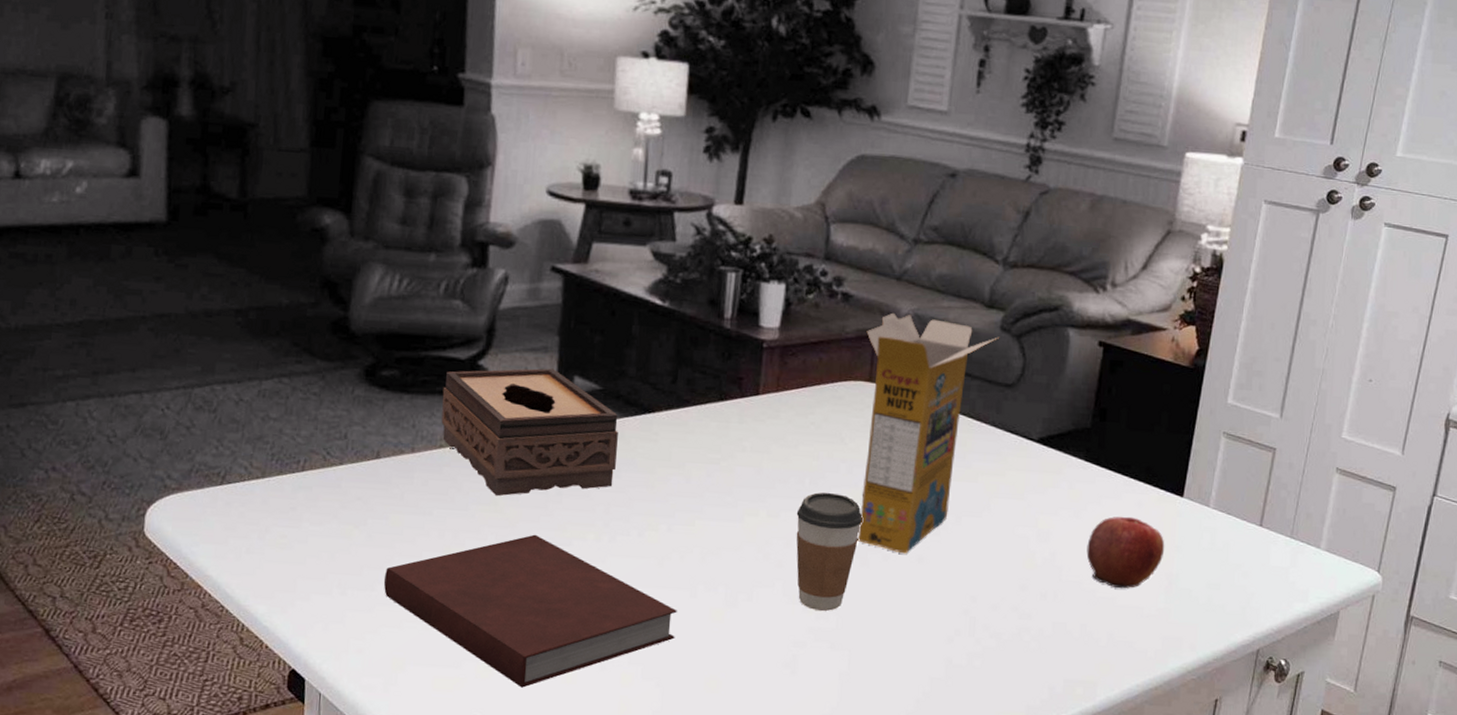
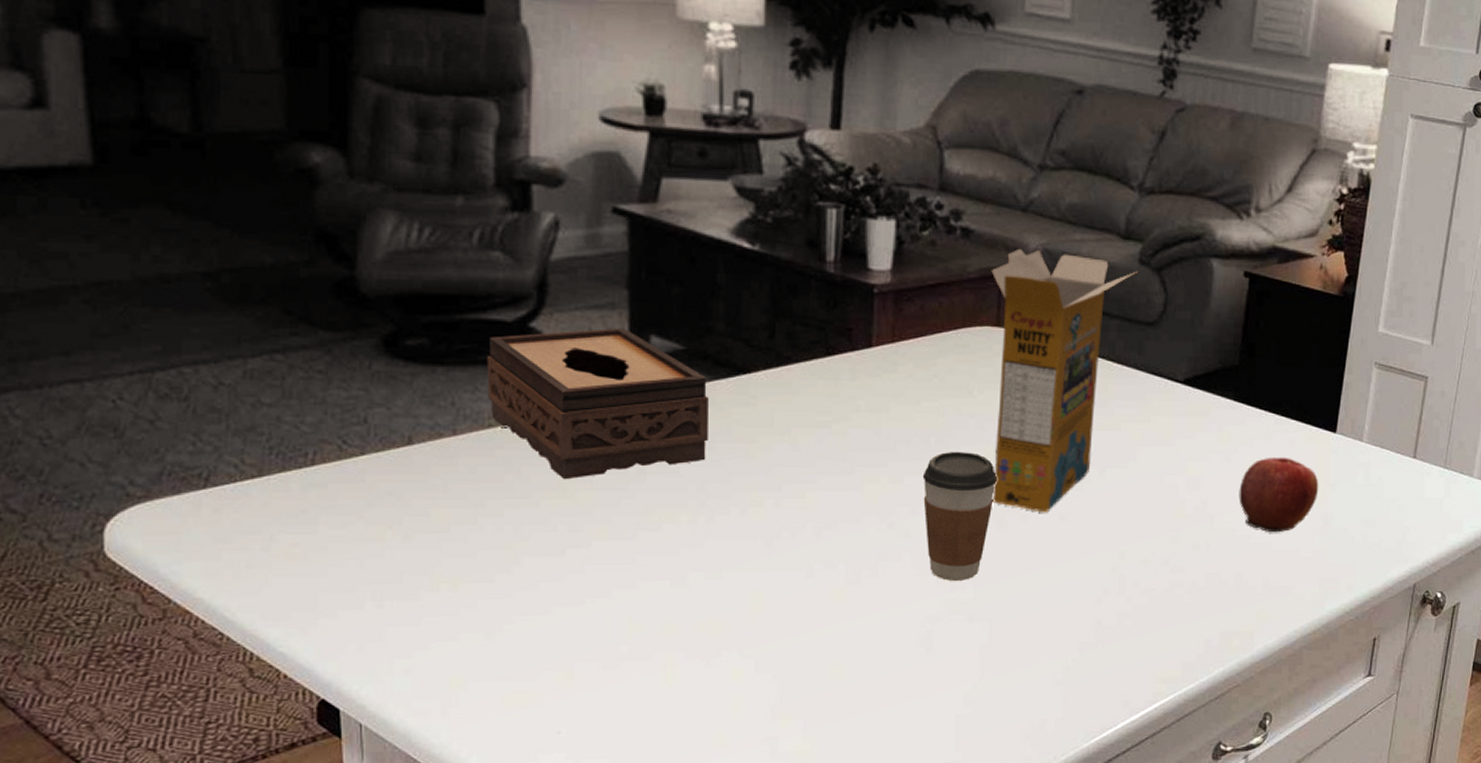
notebook: present [383,534,677,688] -> none [430,520,792,695]

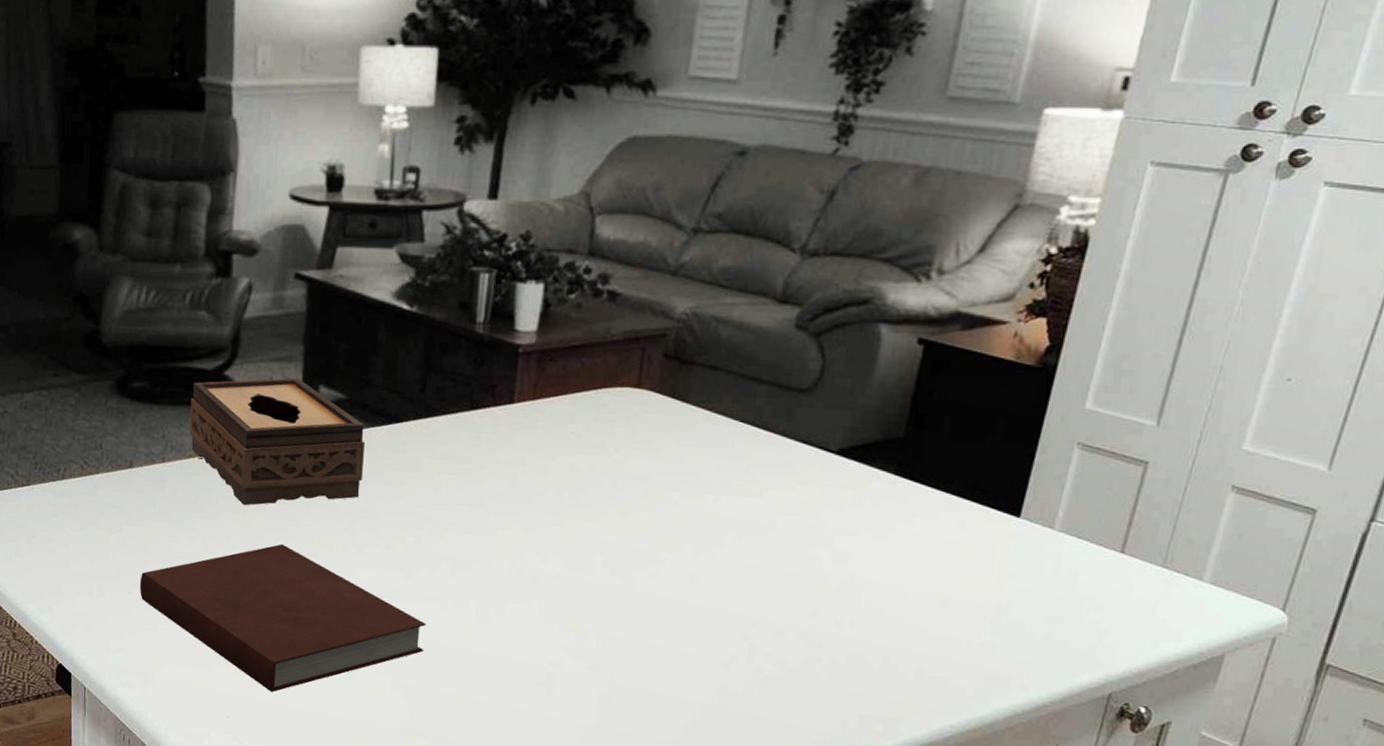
notebook: none [430,520,792,695] -> present [139,544,426,692]
coffee cup: present [922,452,997,582] -> none [553,506,628,631]
cereal box: present [991,248,1139,513] -> none [621,311,795,573]
apple: present [1239,457,1319,533] -> none [892,537,994,619]

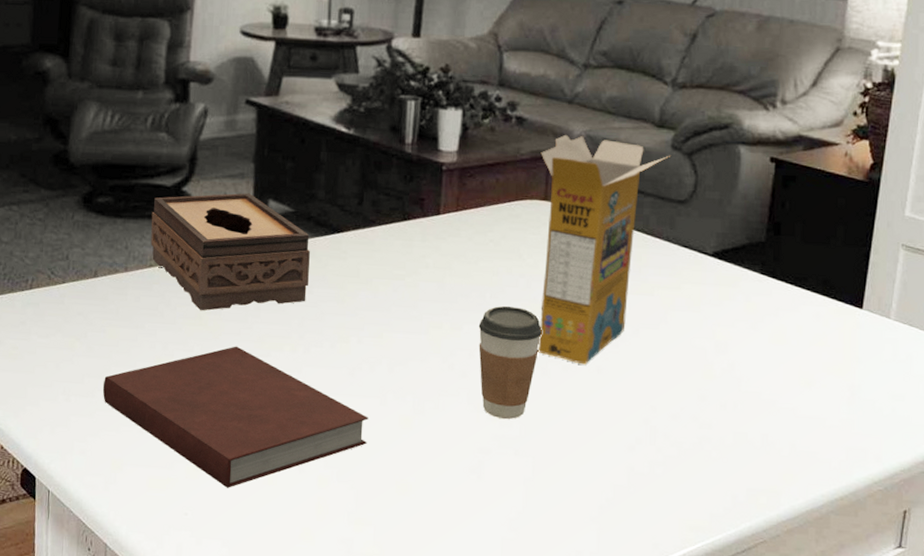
coffee cup: none [553,506,628,631] -> present [478,306,542,420]
cereal box: none [621,311,795,573] -> present [537,134,671,365]

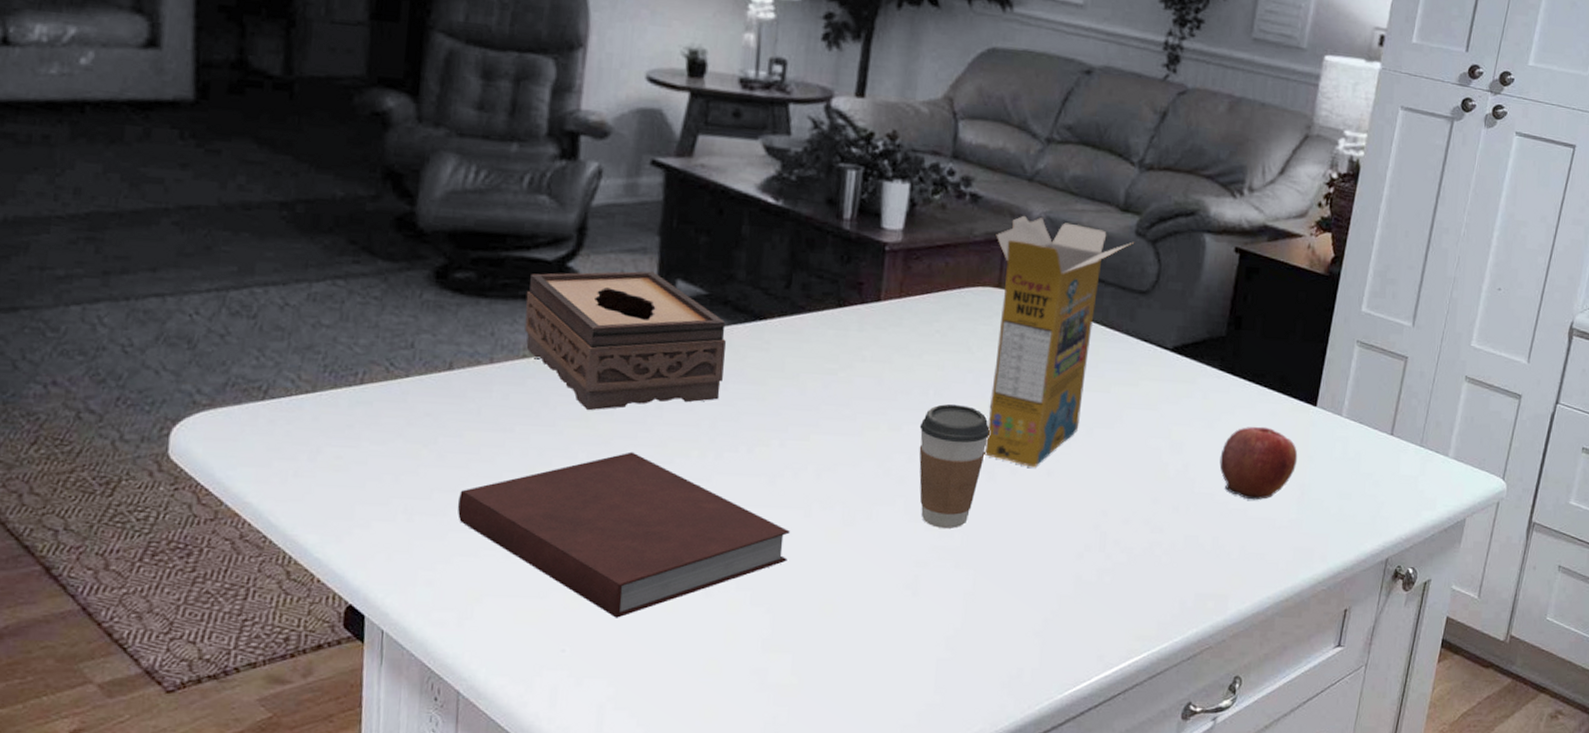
apple: none [765,328,846,400] -> present [1219,426,1298,500]

